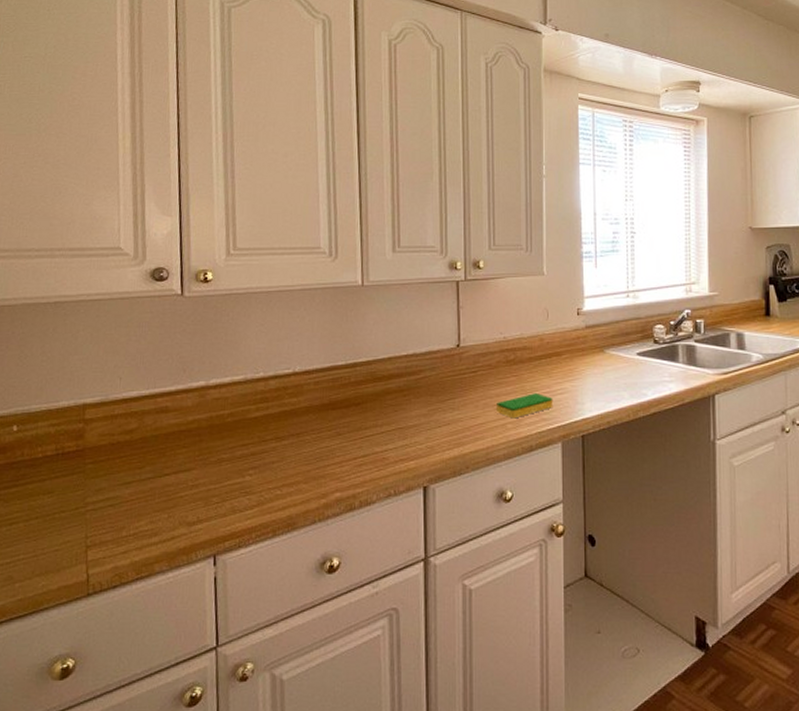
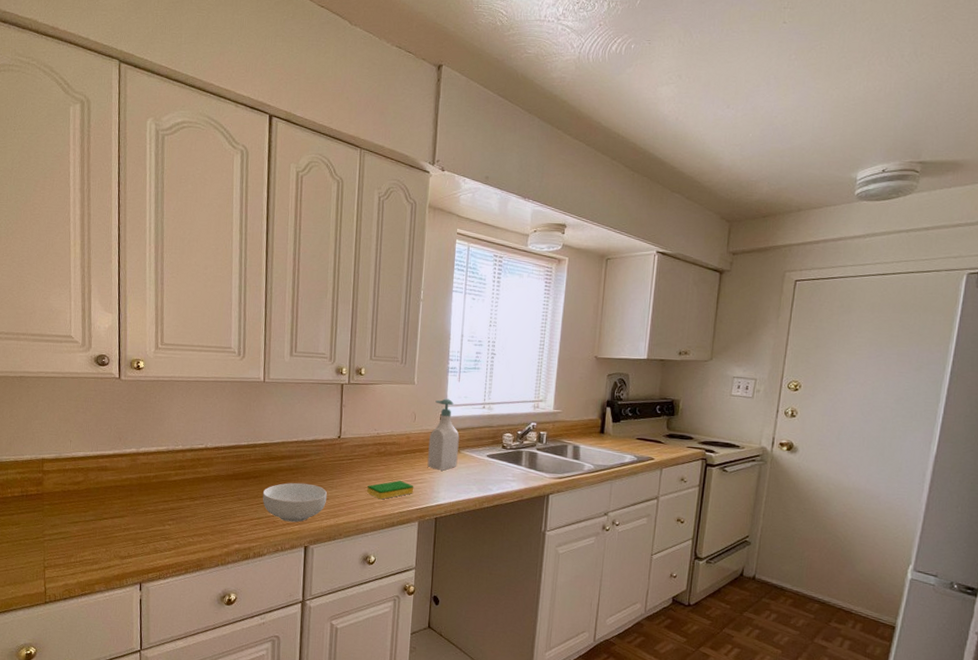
cereal bowl: none [367,406,448,457] -> present [262,482,328,523]
soap bottle: none [567,289,603,376] -> present [427,398,460,471]

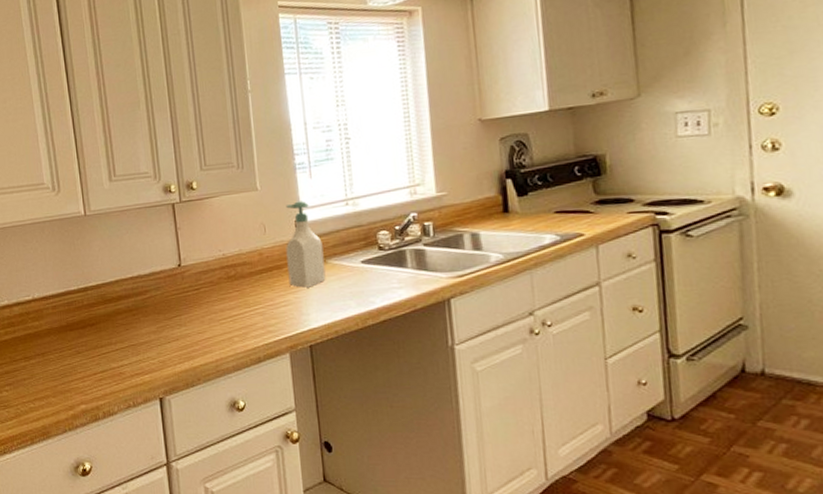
cereal bowl: present [262,482,328,523] -> none [102,324,177,372]
dish sponge: present [367,480,414,500] -> none [222,306,278,332]

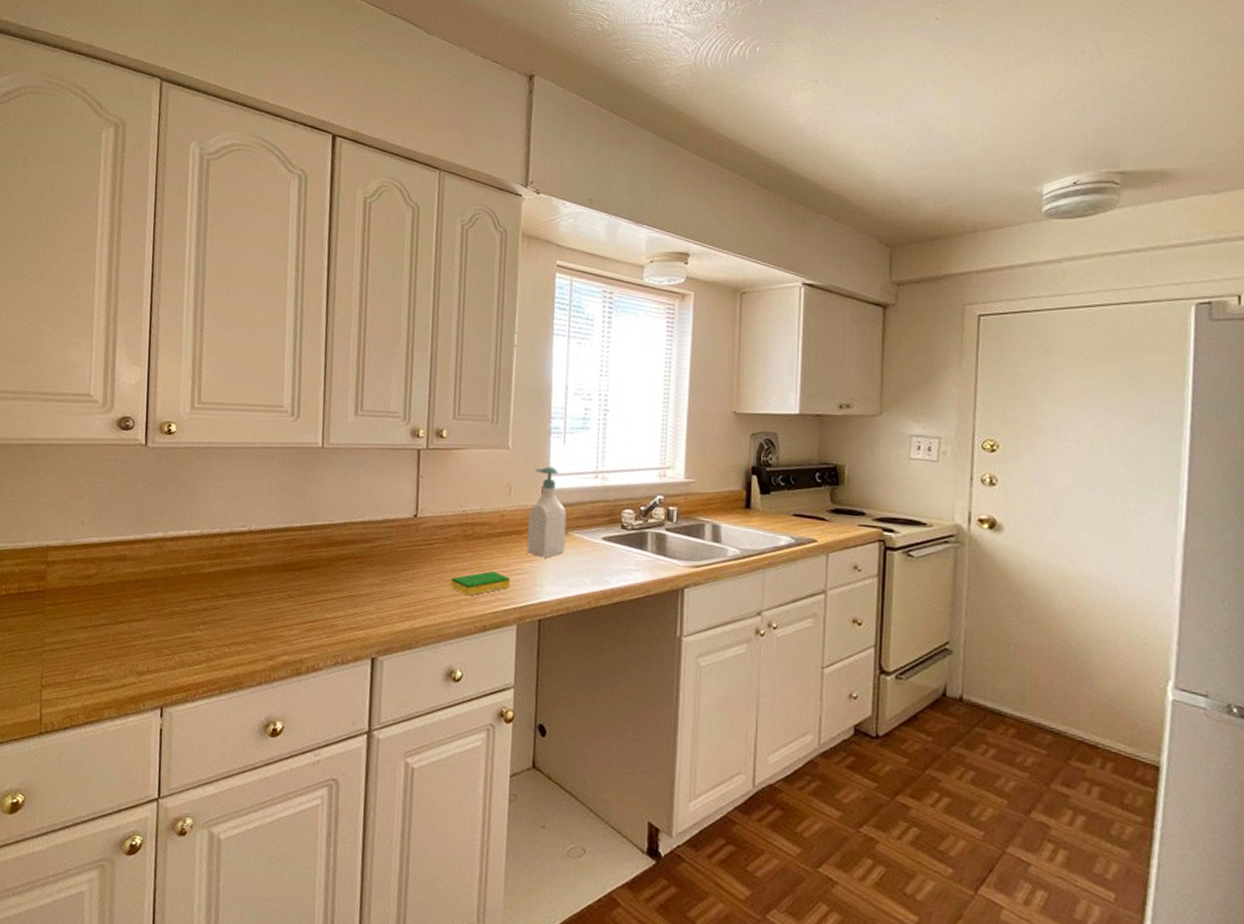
dish sponge: none [222,306,278,332] -> present [451,571,511,596]

